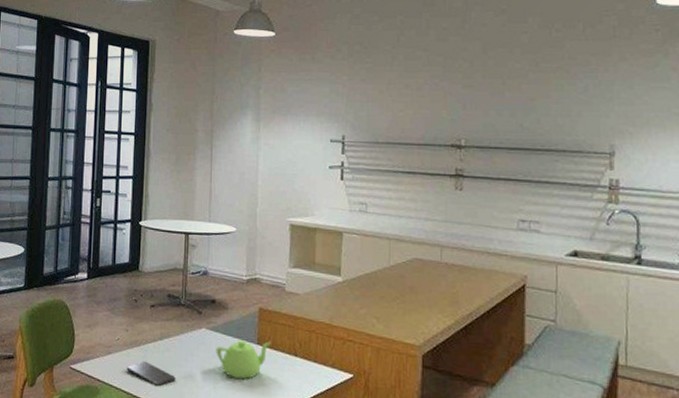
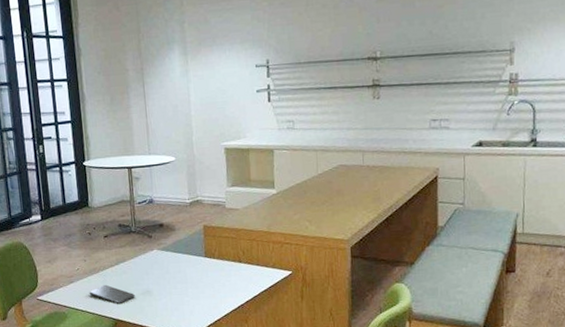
teapot: present [216,340,271,379] -> none [168,253,217,288]

